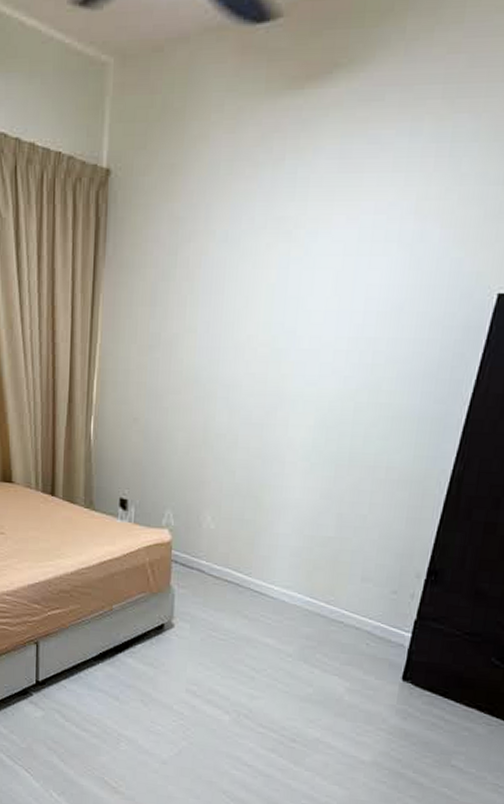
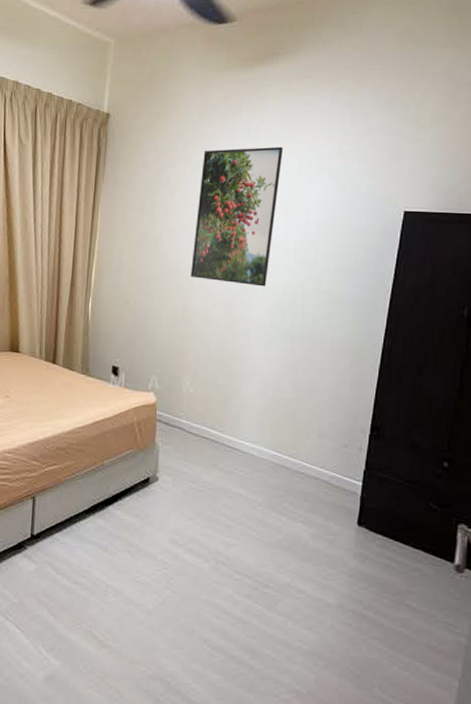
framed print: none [213,207,339,400] -> present [190,146,283,287]

